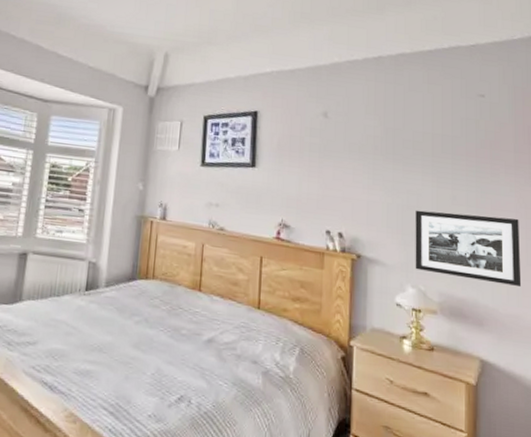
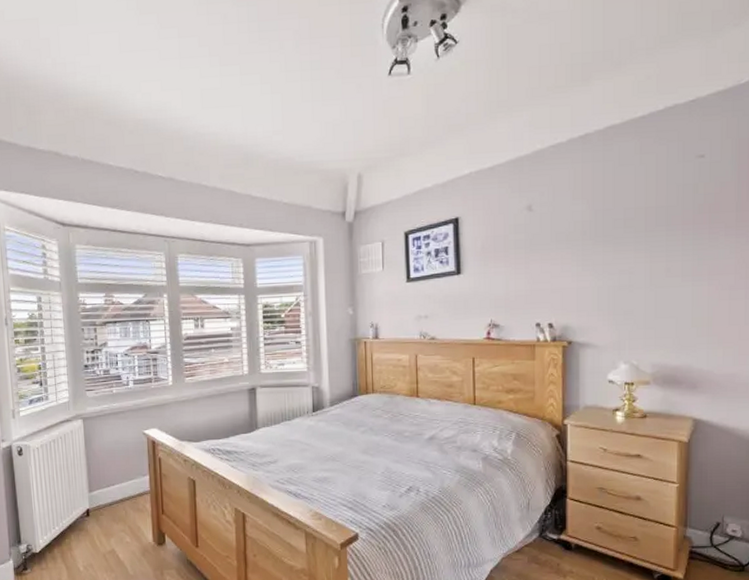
picture frame: present [415,210,522,286] -> none [627,281,739,347]

